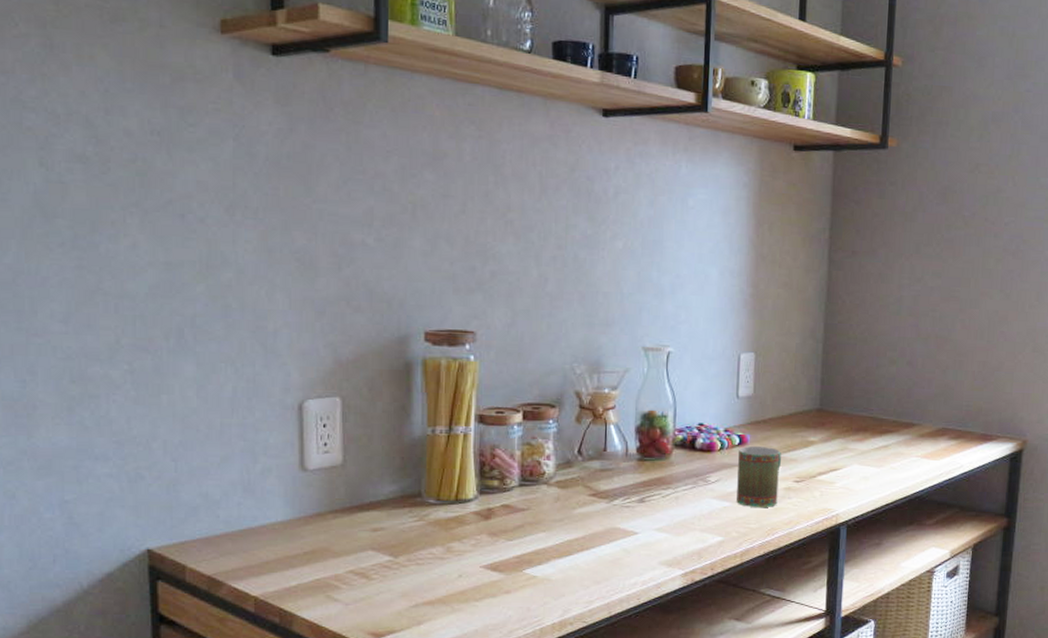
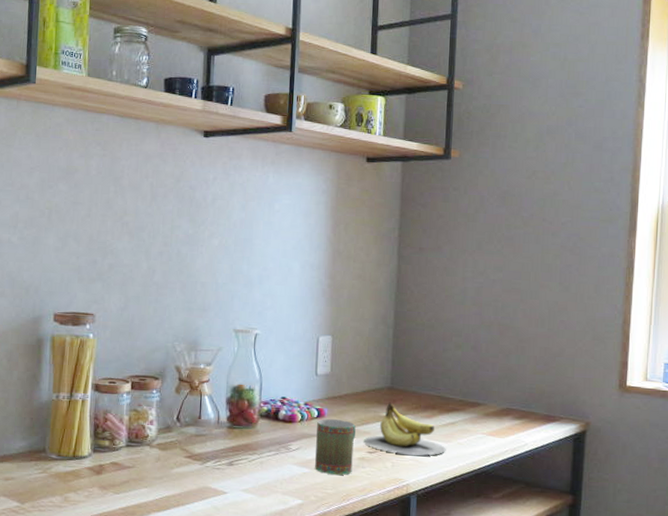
banana: none [790,425,879,483] -> present [364,402,446,456]

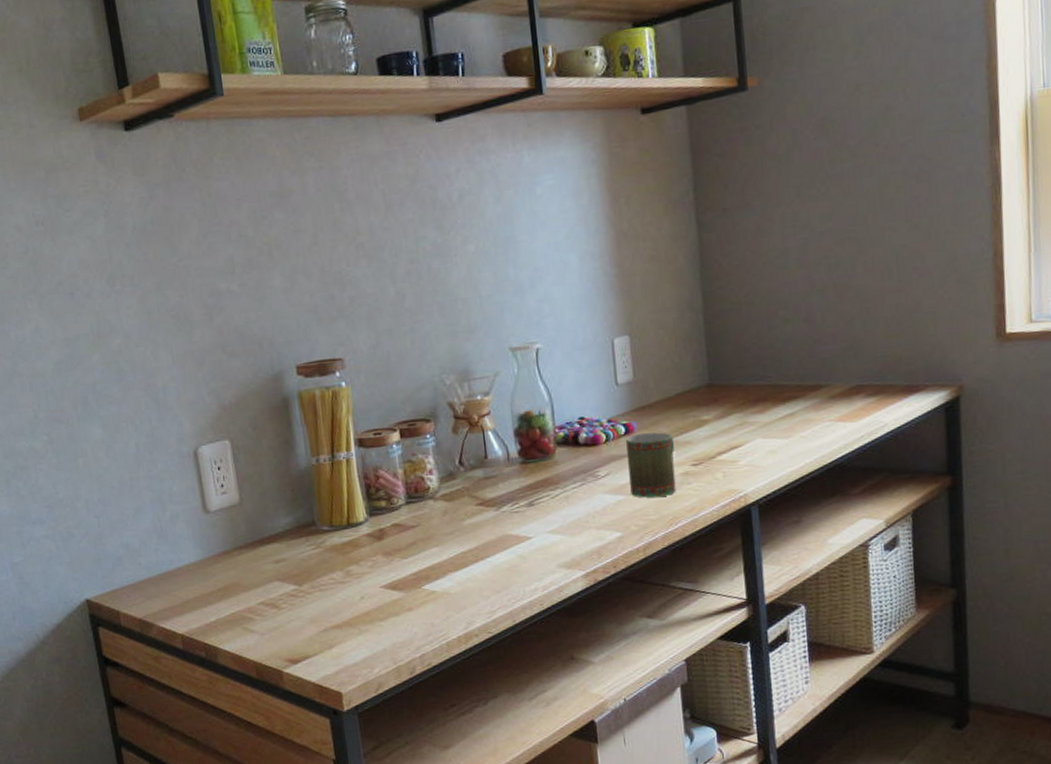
banana: present [364,402,446,456] -> none [686,402,787,461]

